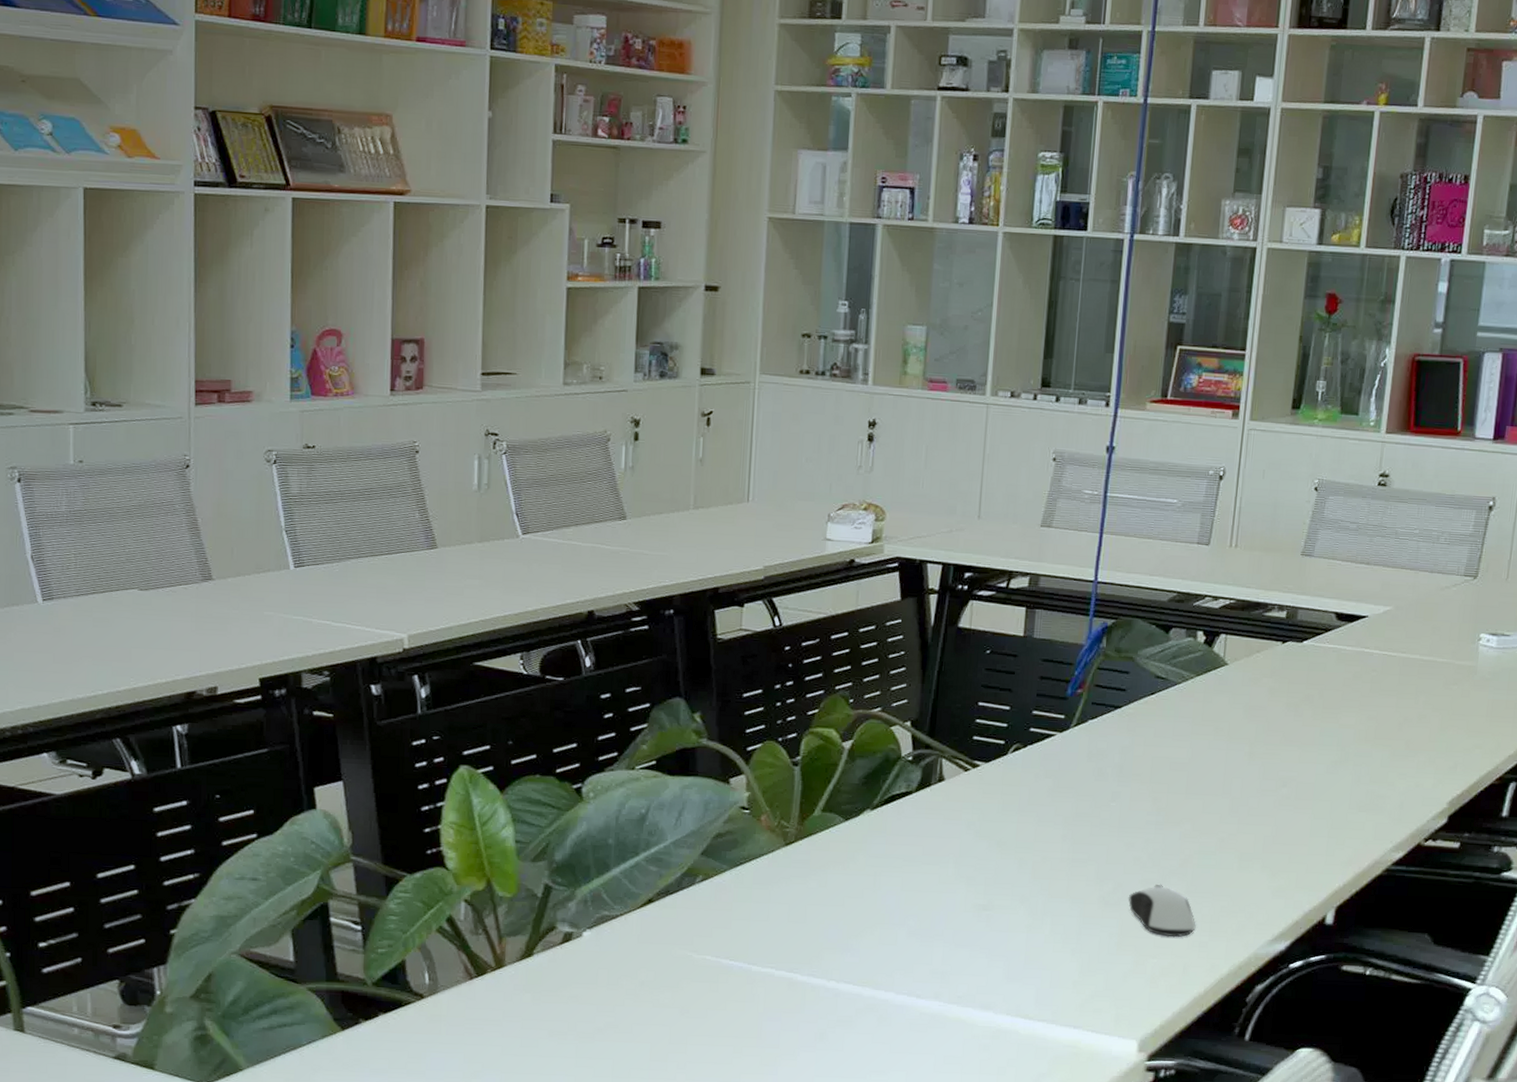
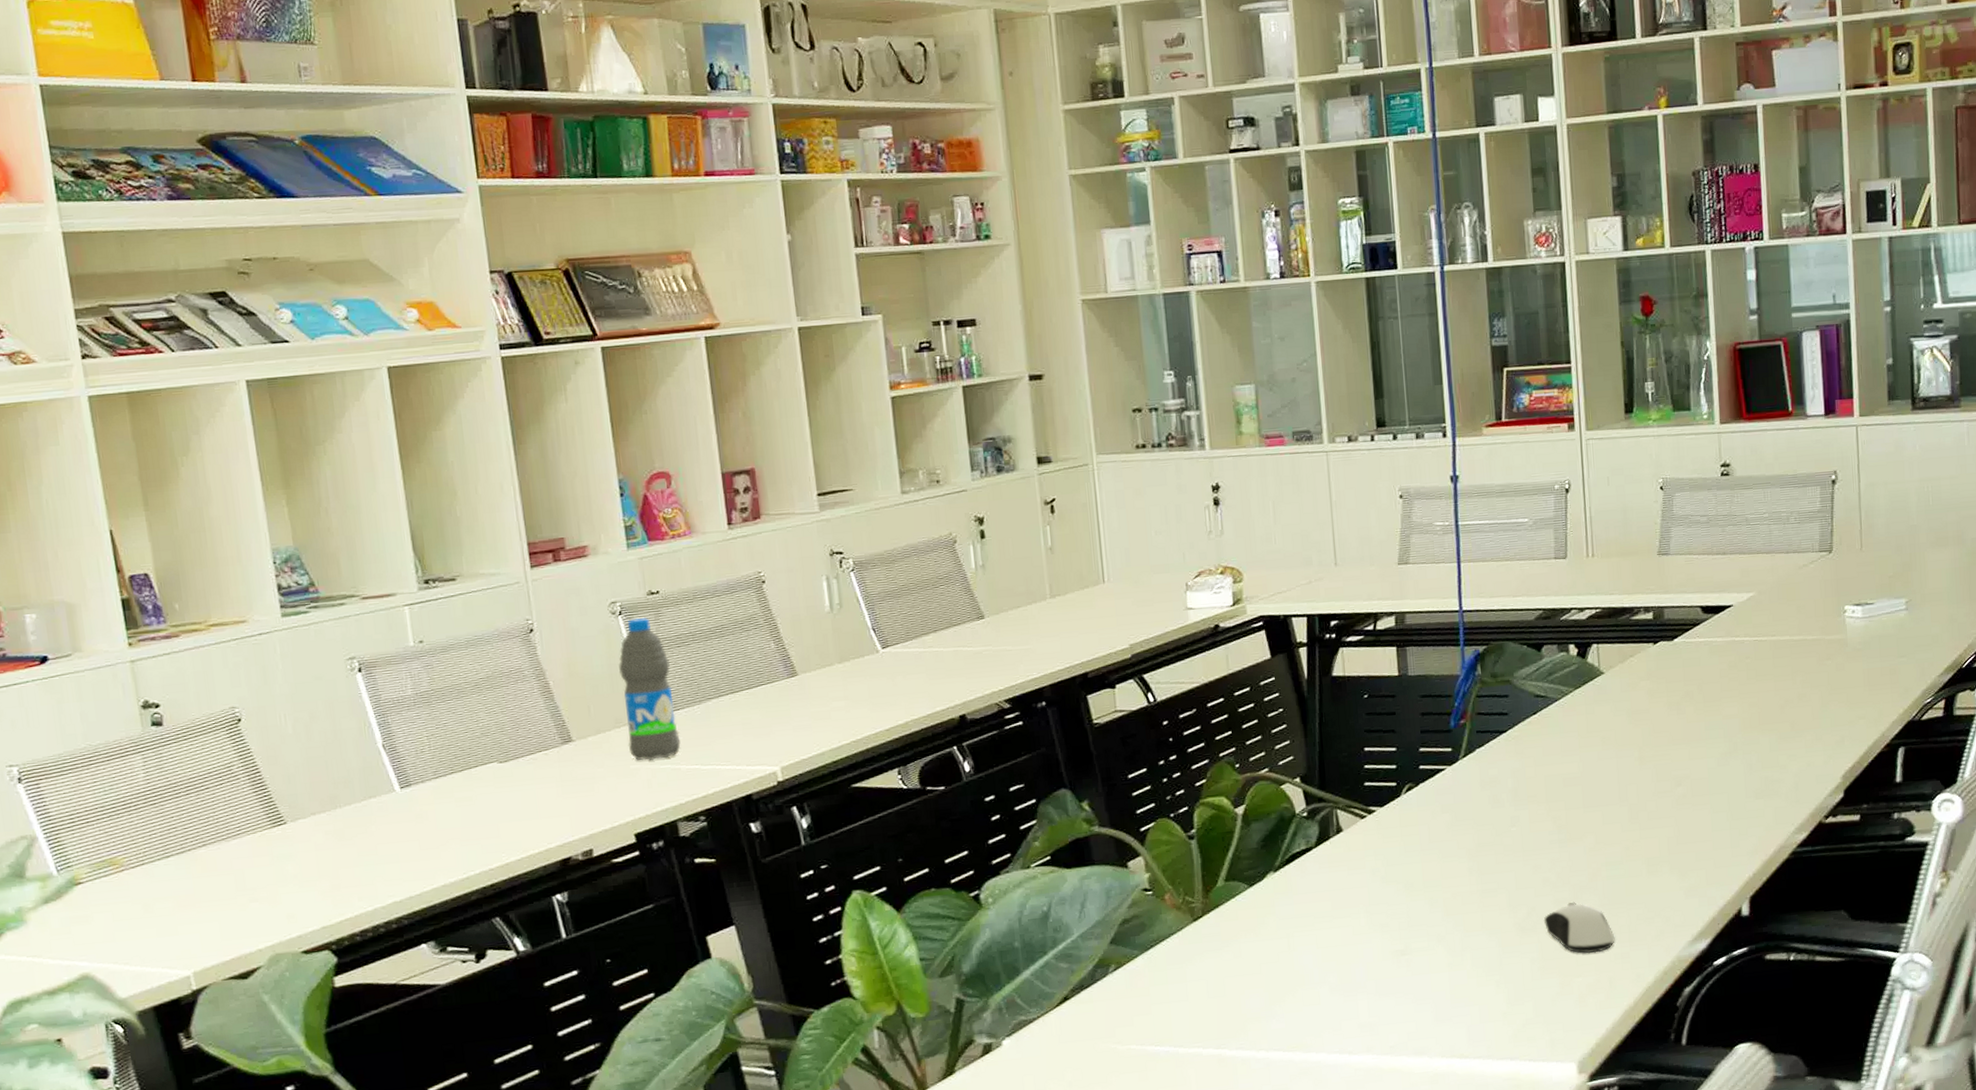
water bottle: none [264,469,316,610] -> present [619,618,681,761]

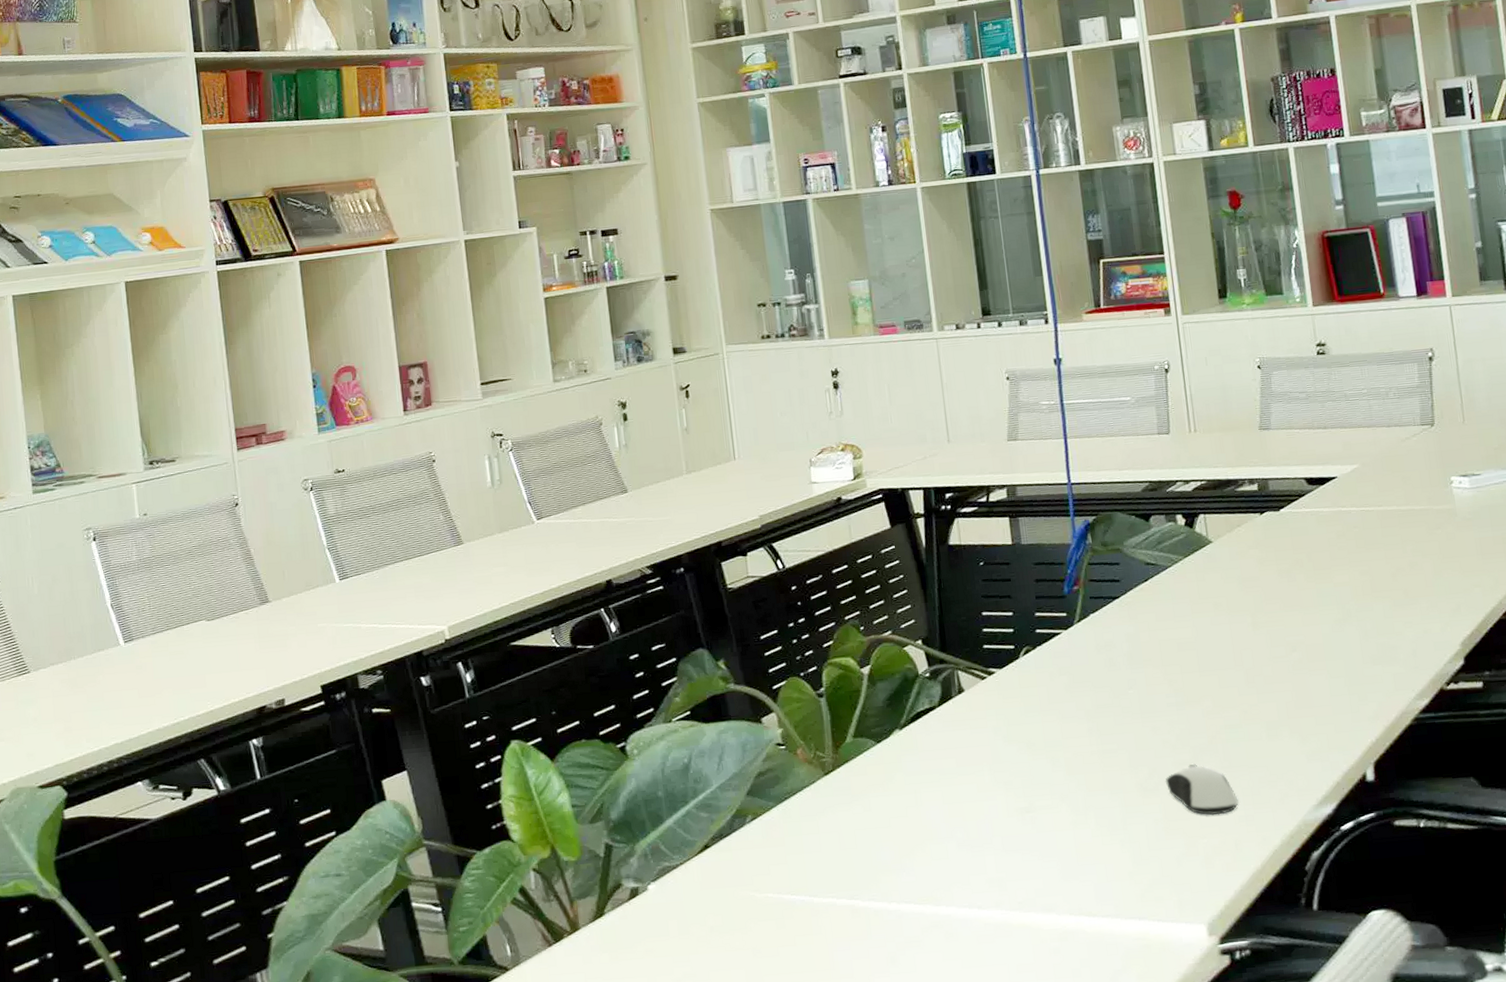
water bottle: present [619,618,681,761] -> none [309,493,362,620]

